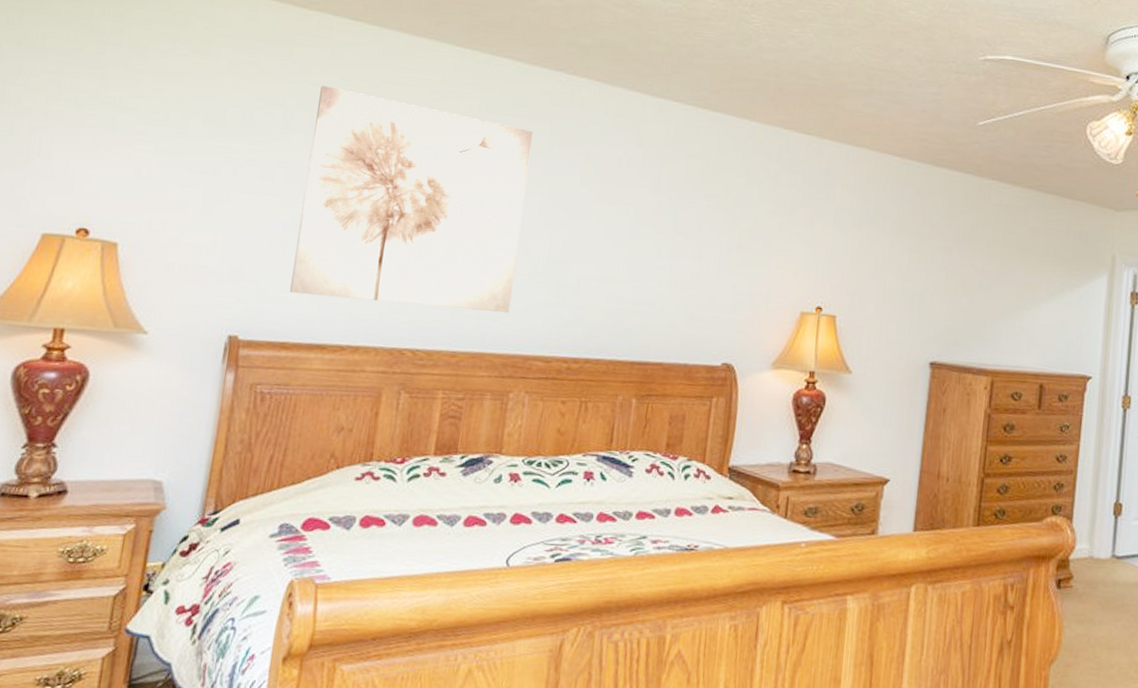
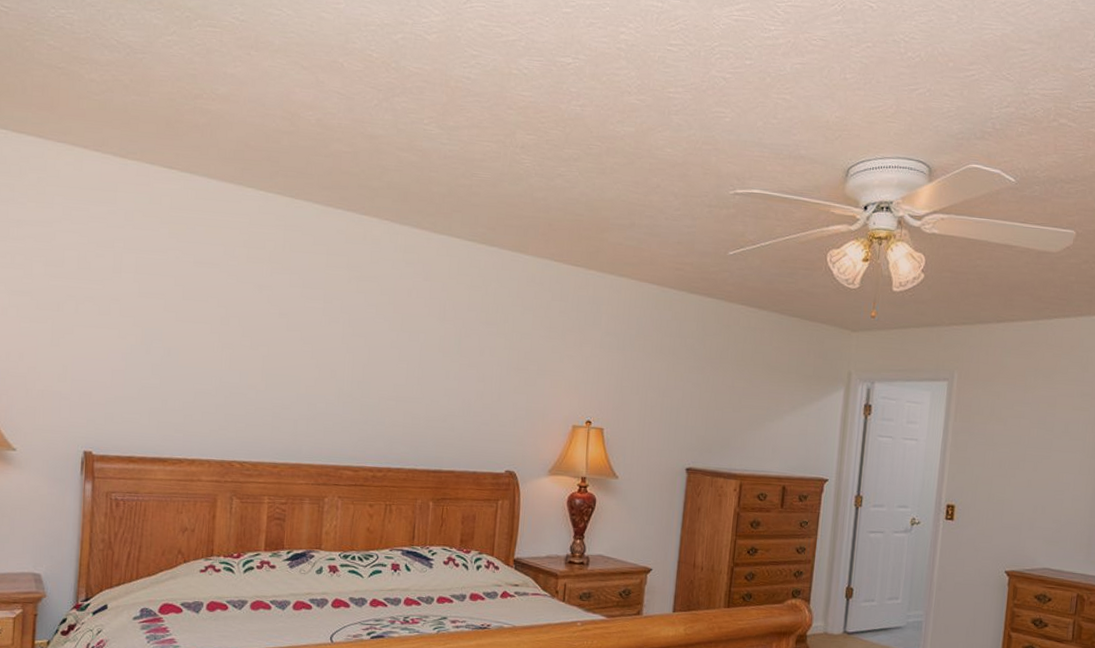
wall art: present [290,86,533,314] -> none [132,229,332,430]

